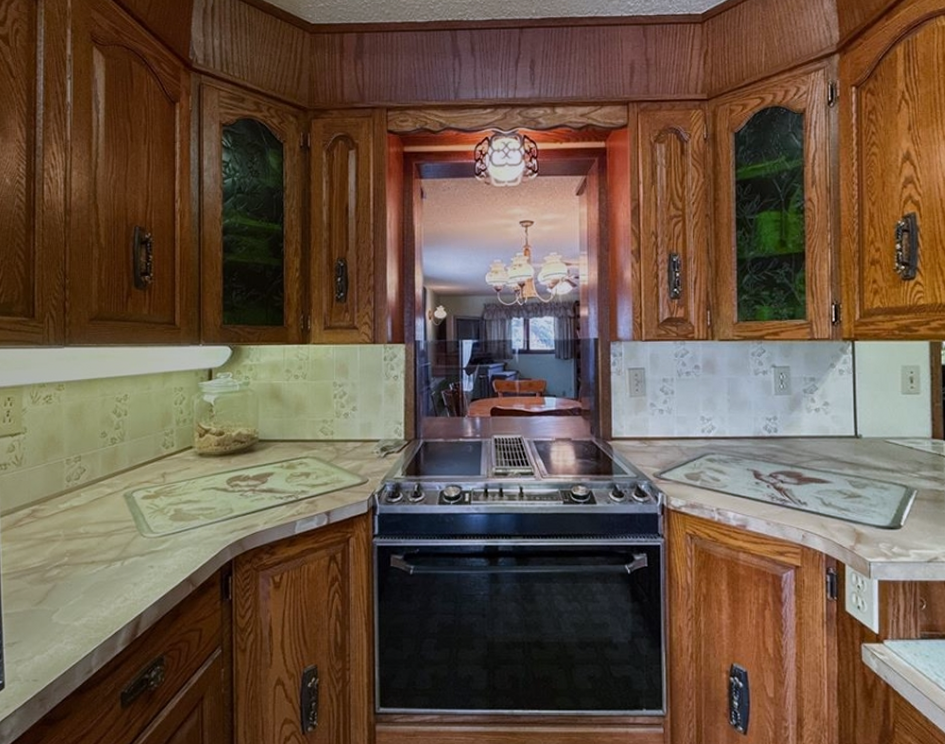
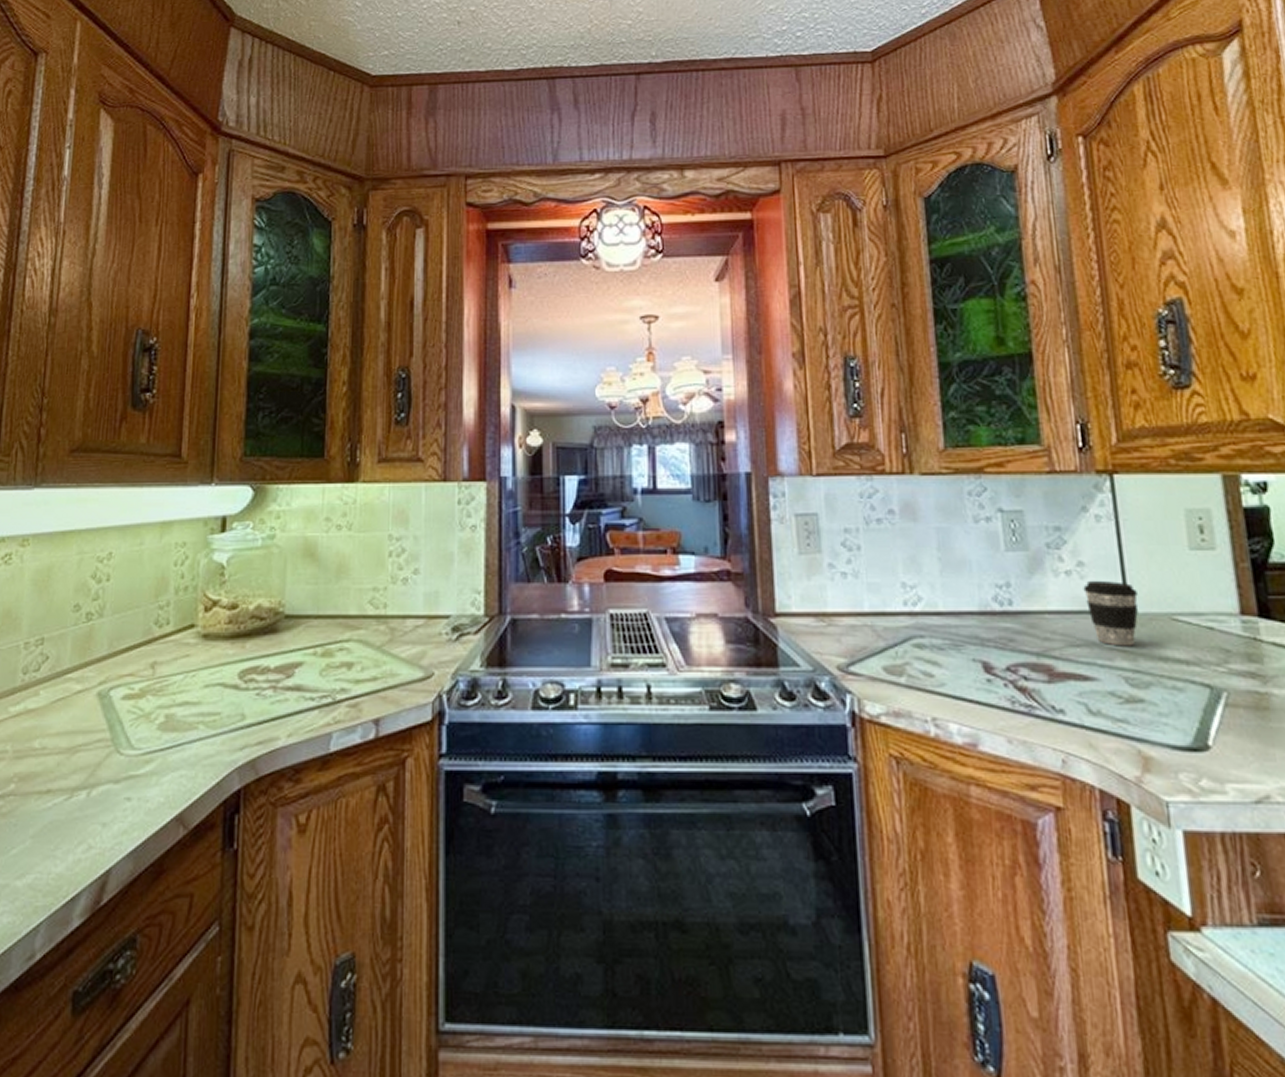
coffee cup: none [827,415,863,460] -> present [1083,580,1139,647]

